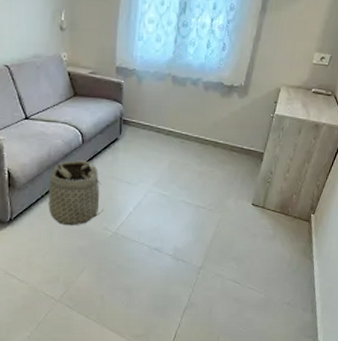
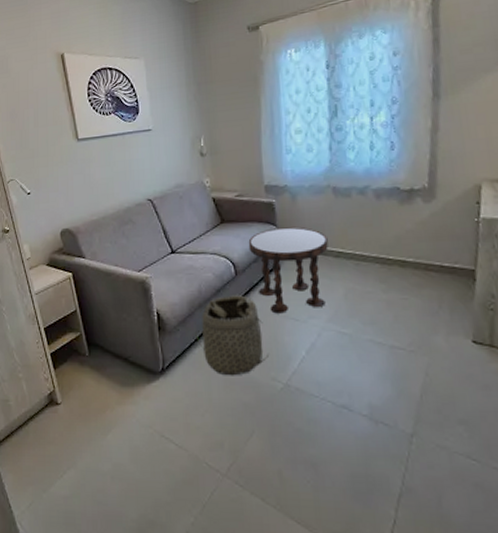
side table: none [96,105,162,178] -> present [248,227,328,314]

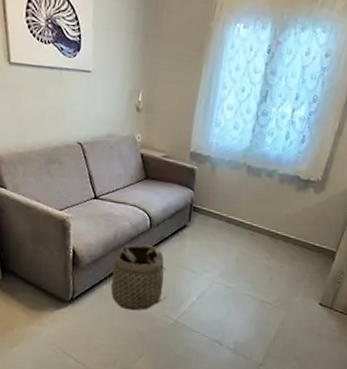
side table: present [248,227,328,314] -> none [166,192,234,265]

